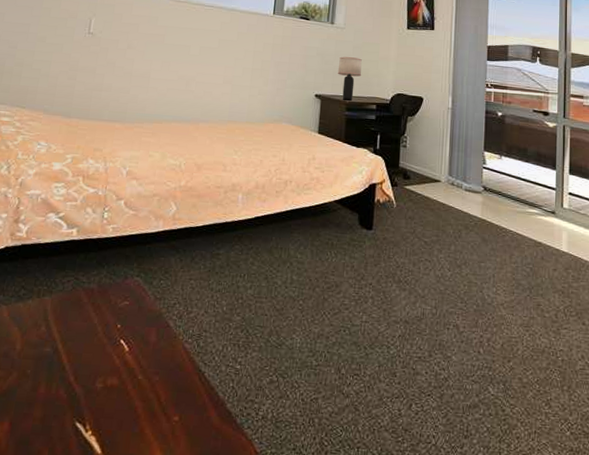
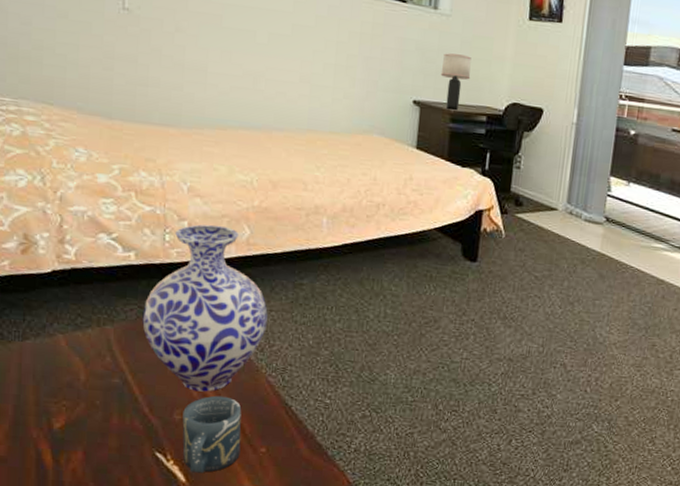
vase: none [76,203,188,359] -> present [142,224,268,392]
cup: none [100,363,159,444] -> present [182,395,242,473]

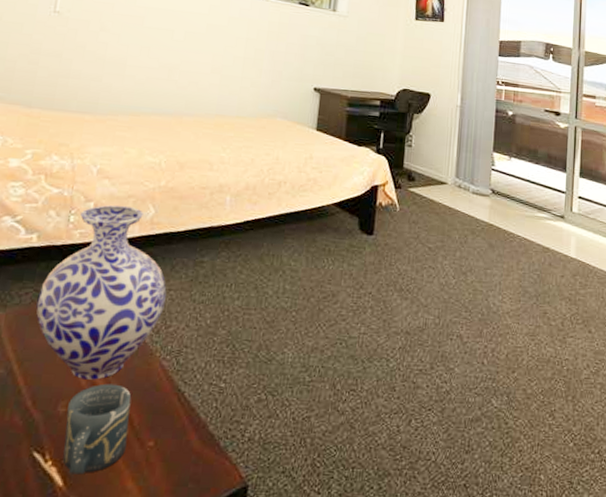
table lamp: present [440,53,471,111] -> none [339,47,366,97]

